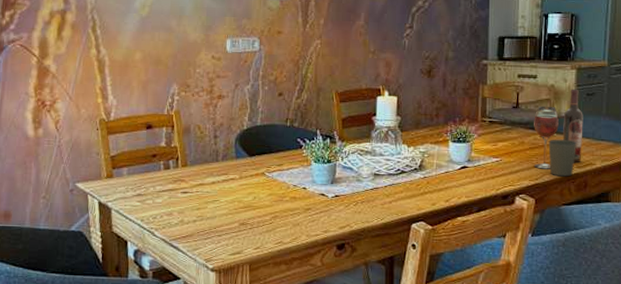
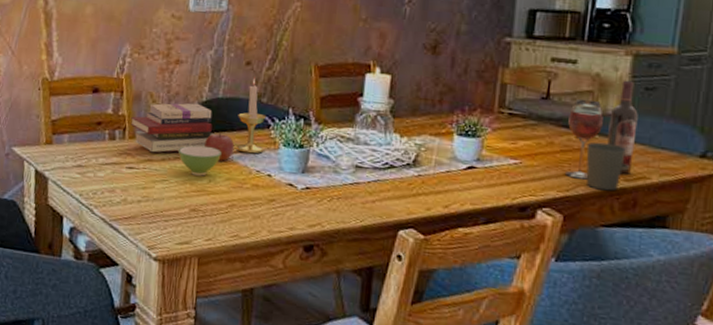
books: none [182,131,254,178] -> present [130,103,213,153]
bowl: none [225,167,263,194] -> present [177,145,222,176]
fruit: none [247,154,274,180] -> present [203,131,235,161]
candlestick: none [274,106,299,171] -> present [237,77,266,154]

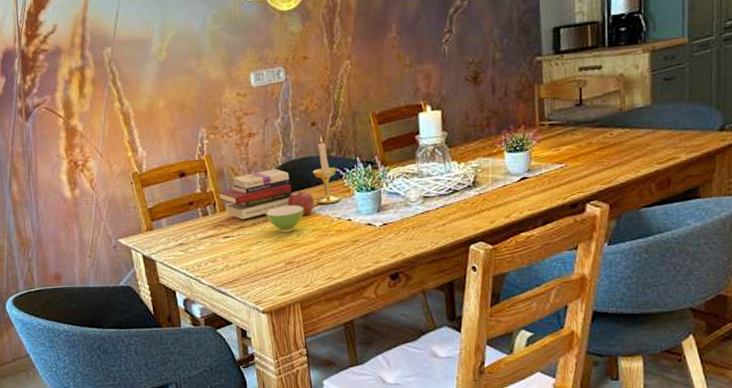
wineglass: present [566,99,605,180] -> none [601,98,633,171]
cup: present [586,142,629,191] -> none [621,133,660,176]
wine bottle: present [607,80,638,174] -> none [637,74,663,158]

